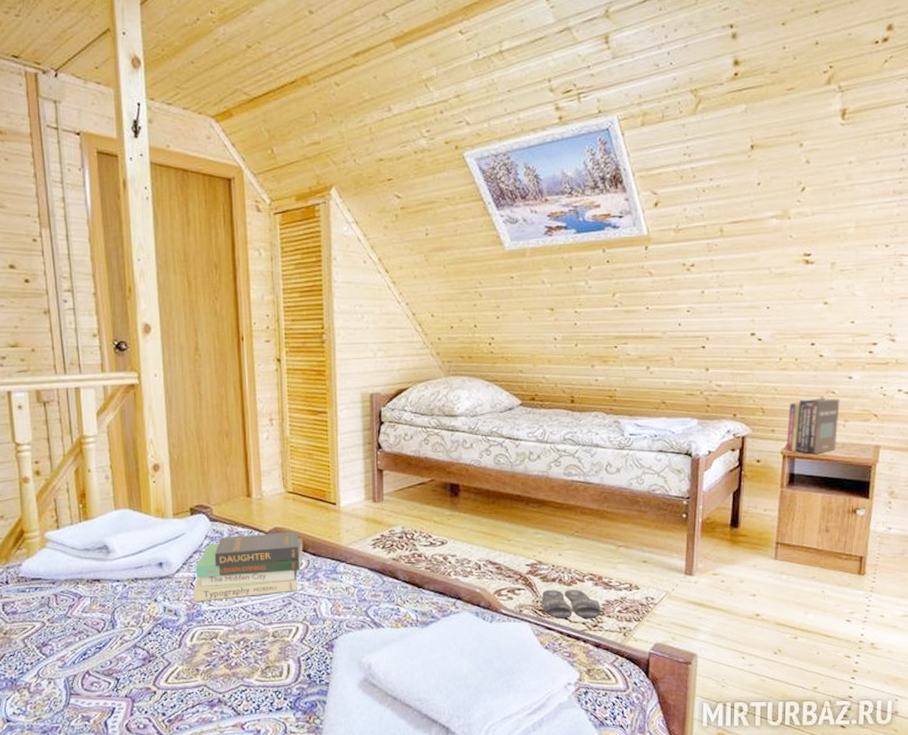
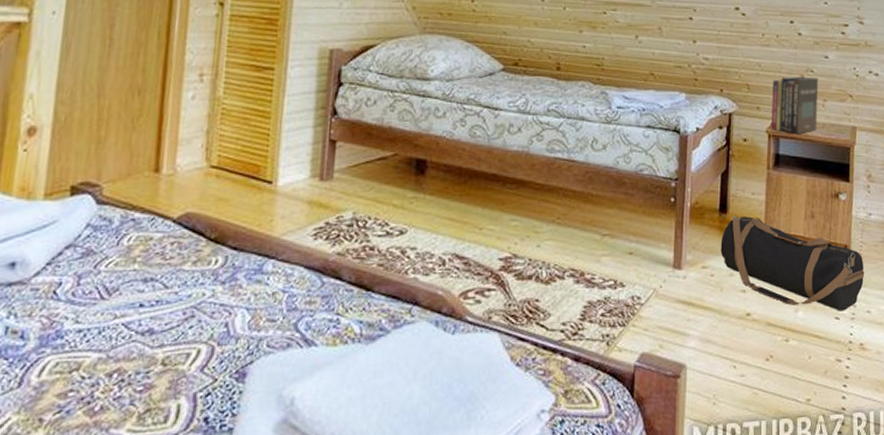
books: present [193,531,303,602] -> none [54,218,223,318]
slippers: present [540,589,601,619] -> none [513,288,582,326]
duffel bag: none [731,529,880,615] -> present [720,215,865,311]

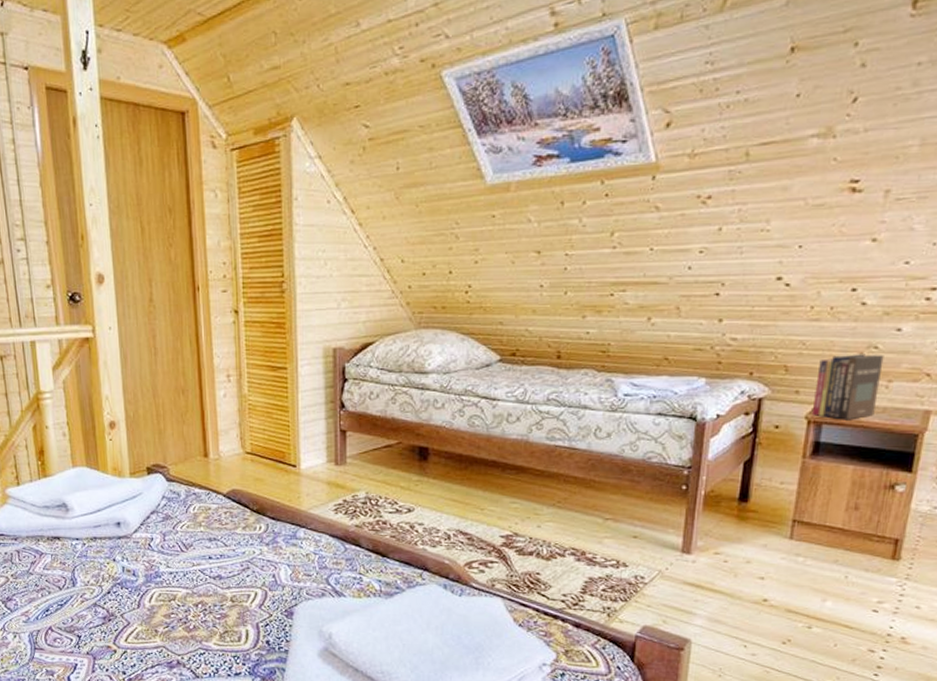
duffel bag: present [720,215,865,311] -> none [737,504,919,605]

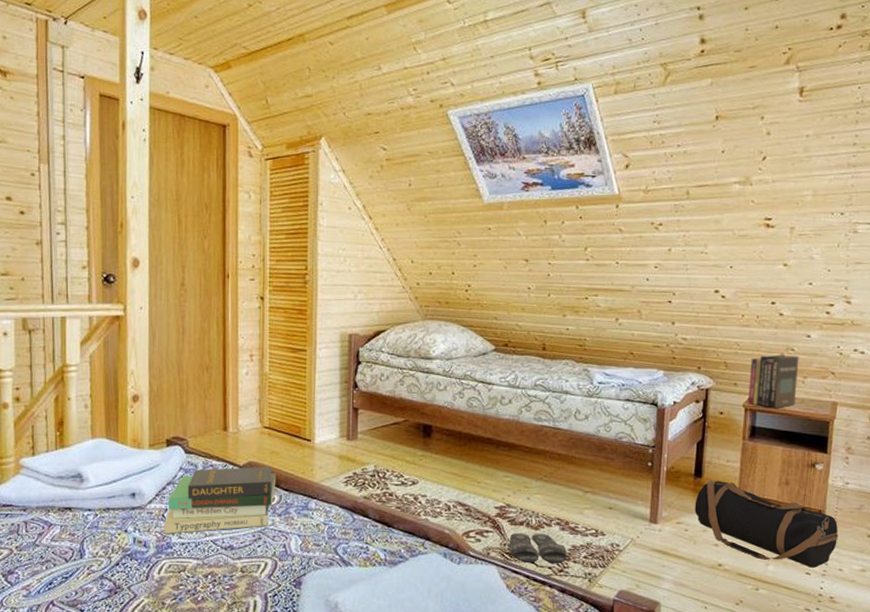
books: none [151,494,262,563] -> present [164,466,276,534]
slippers: none [515,563,583,596] -> present [508,532,567,563]
duffel bag: none [737,504,919,605] -> present [694,479,839,568]

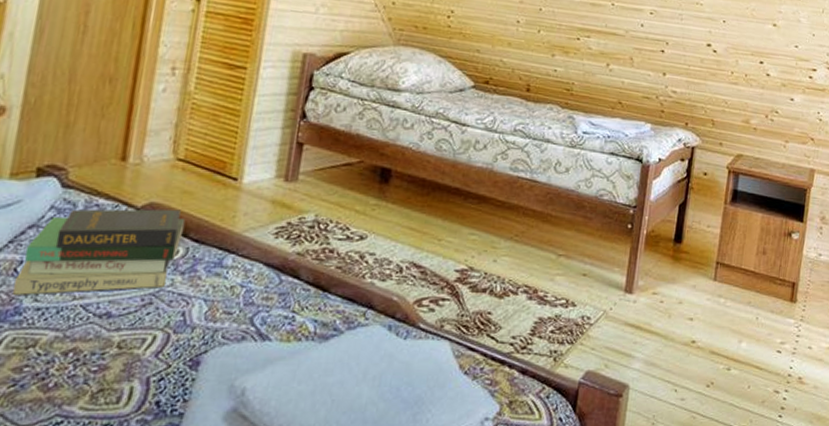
slippers: present [508,532,567,563] -> none [465,301,533,338]
duffel bag: present [694,479,839,568] -> none [671,246,810,345]
books: present [747,354,799,409] -> none [731,115,783,173]

